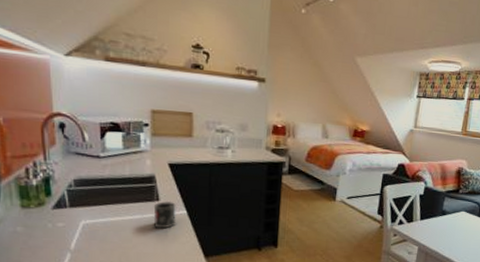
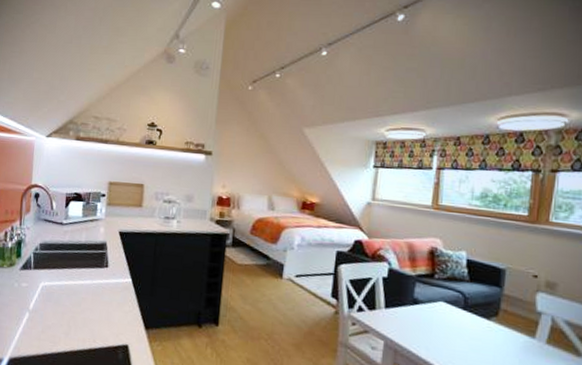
mug: present [153,201,177,229] -> none [100,268,123,296]

